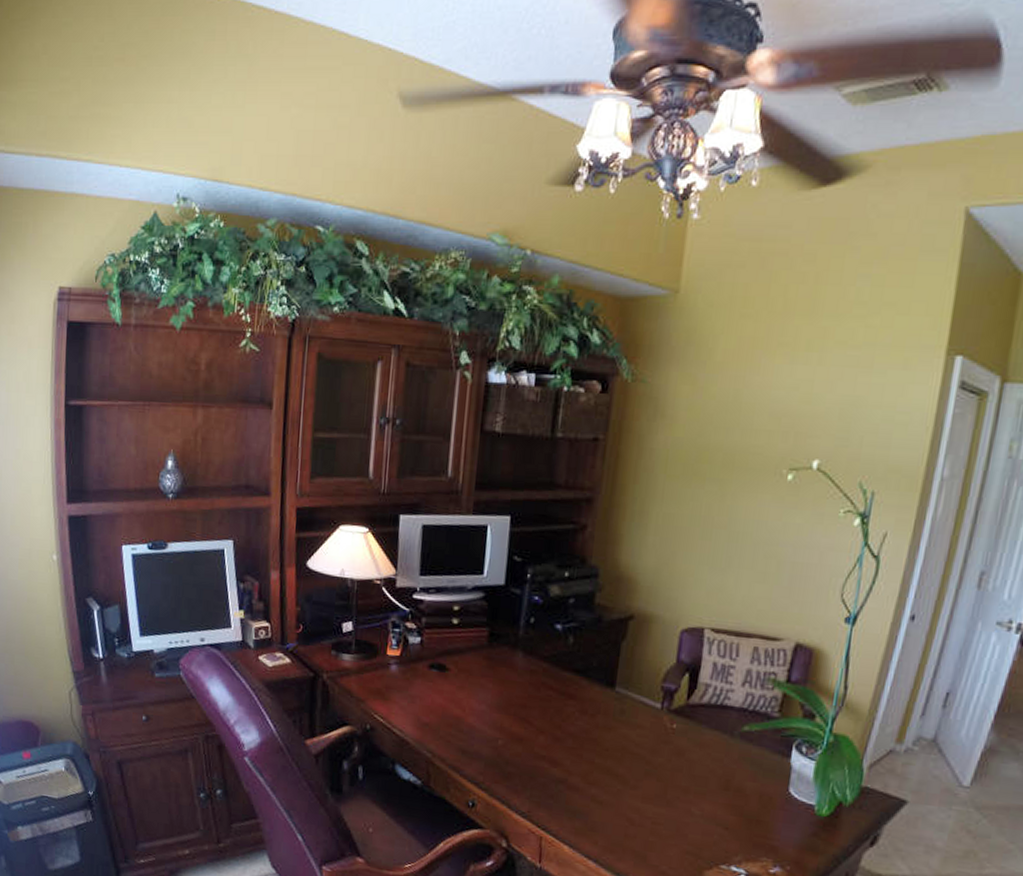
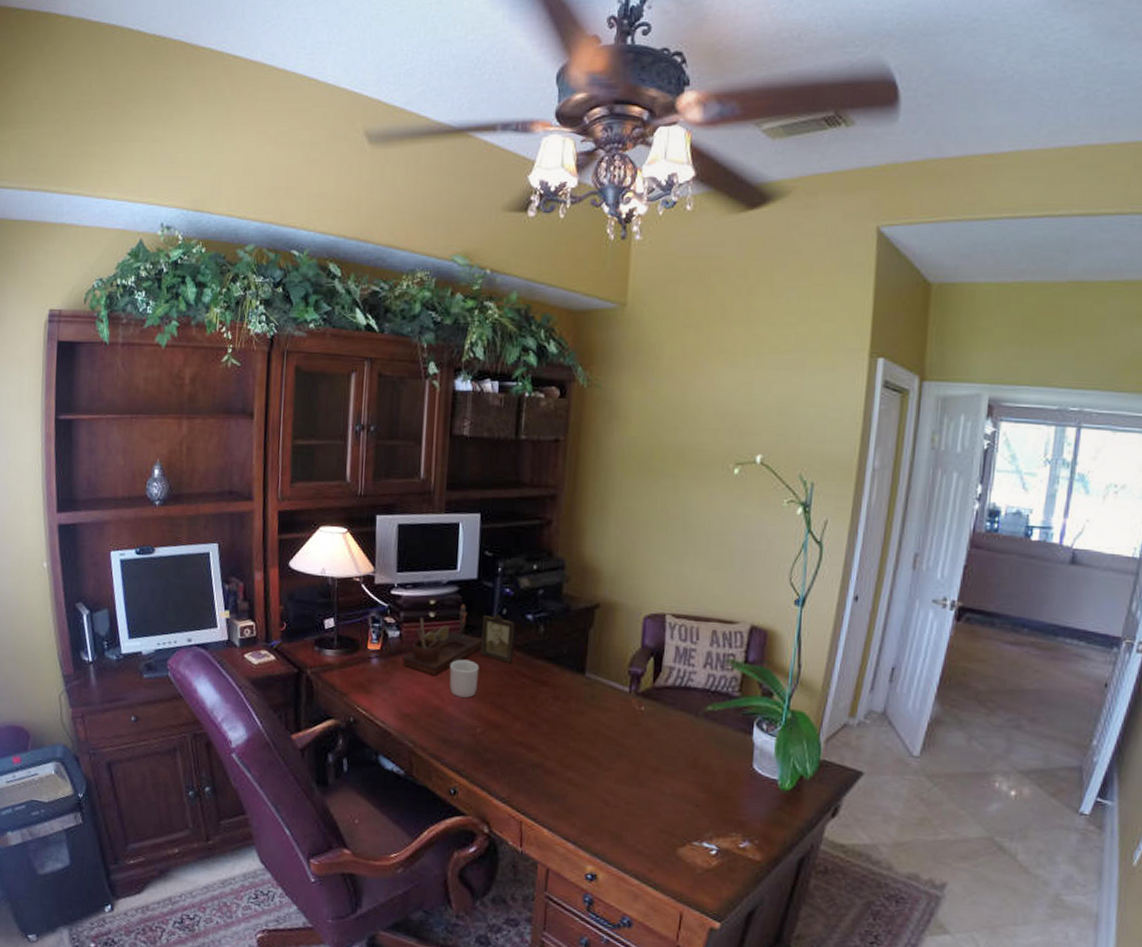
desk organizer: none [423,611,508,686] -> present [403,604,483,677]
mug: none [471,668,504,709] -> present [449,659,480,698]
photo frame: none [505,622,543,674] -> present [480,614,516,663]

